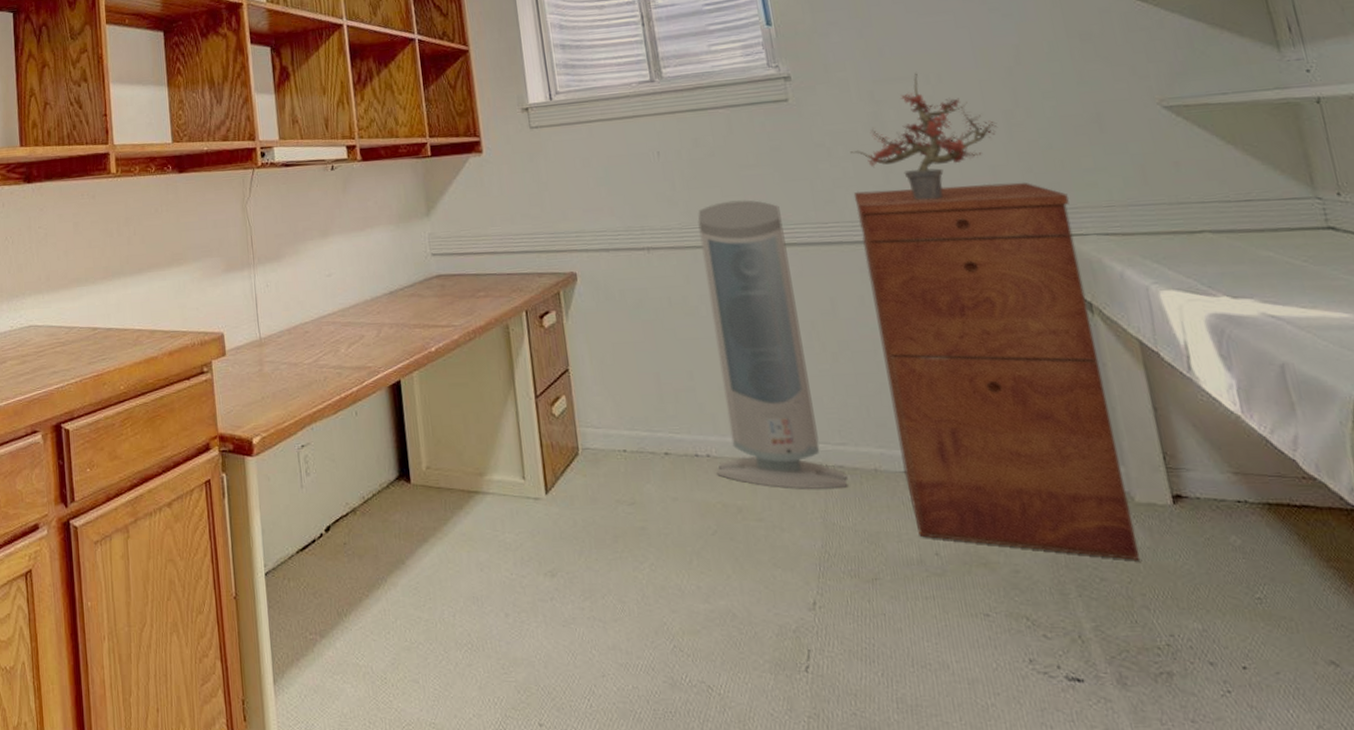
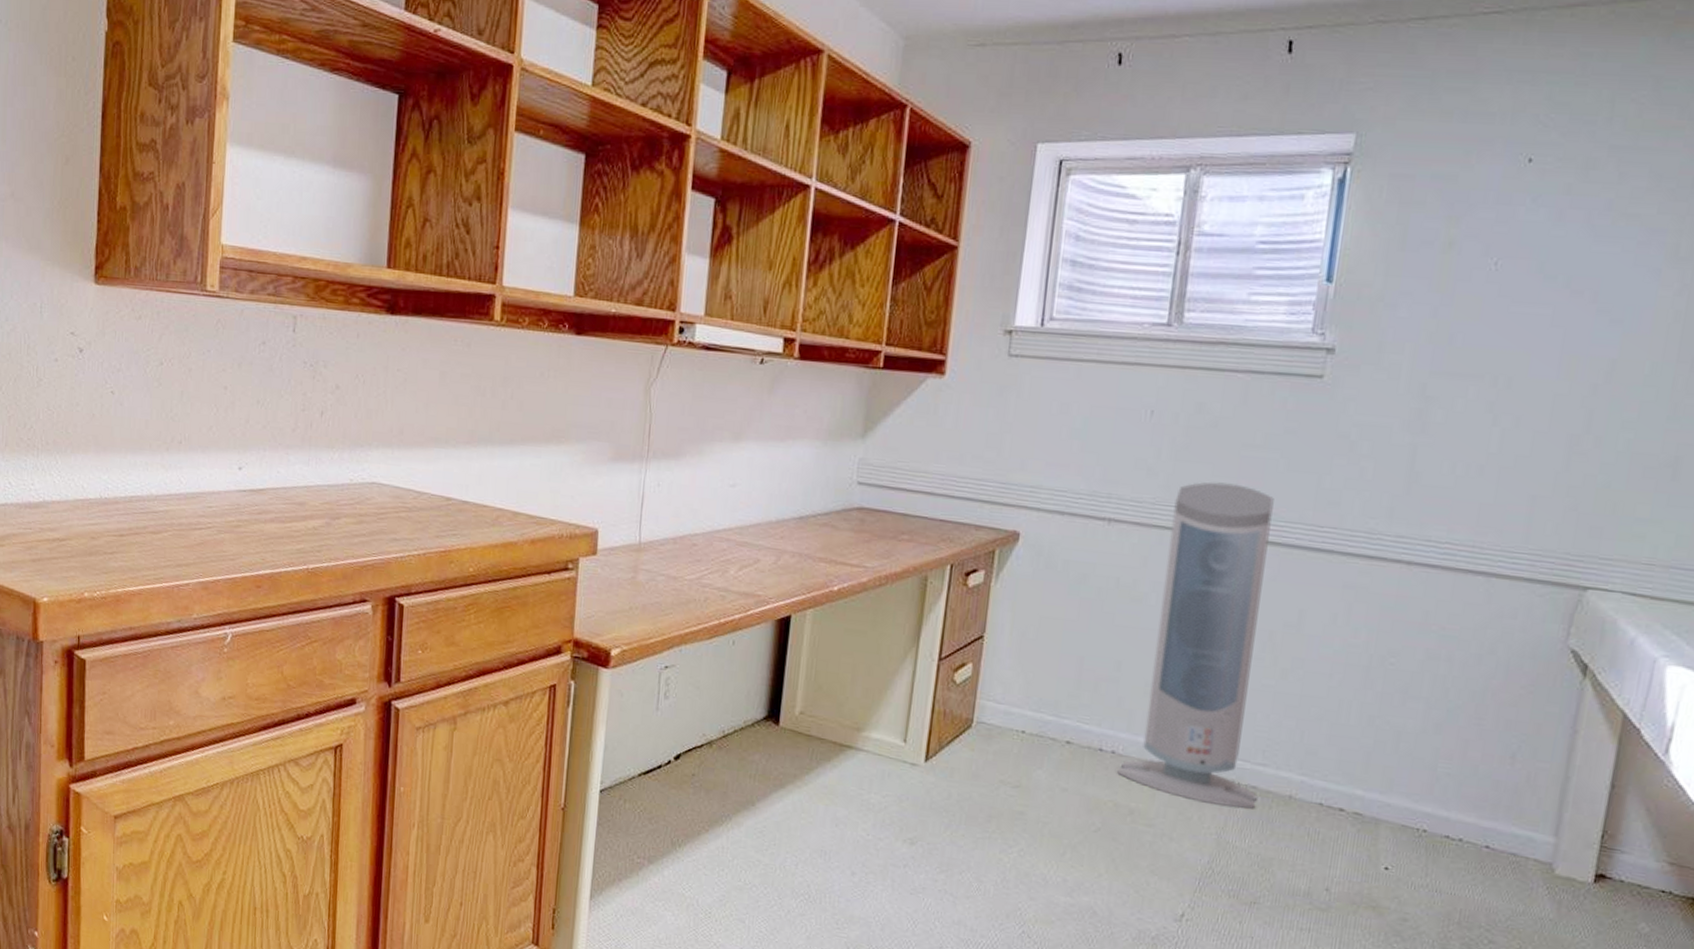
potted plant: present [850,73,998,201] -> none [1376,371,1558,523]
filing cabinet: present [853,182,1141,560] -> none [1314,497,1608,930]

